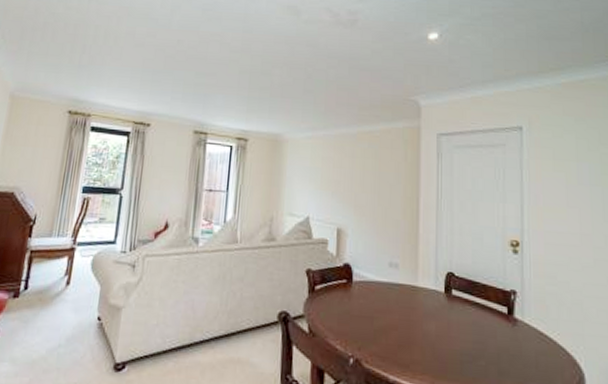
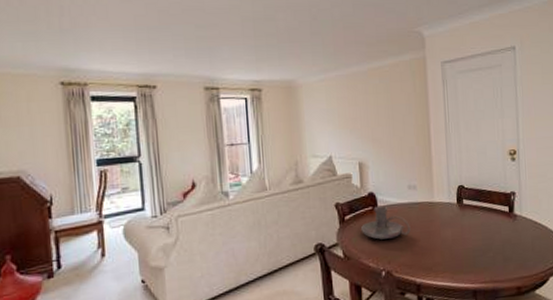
candle holder: none [332,280,388,321] -> present [361,205,411,240]

